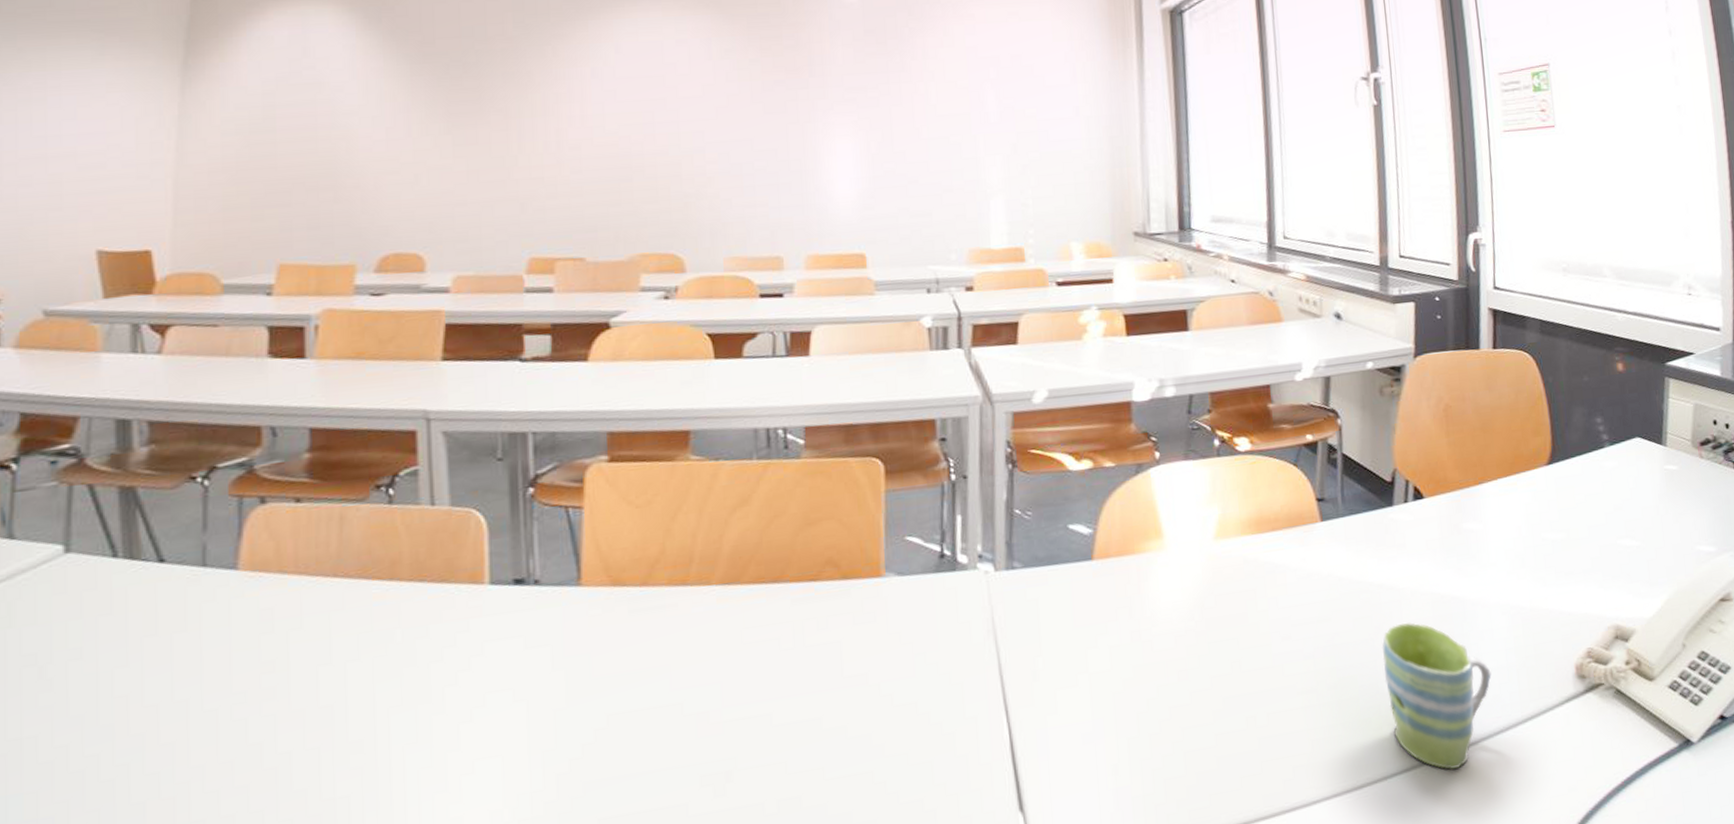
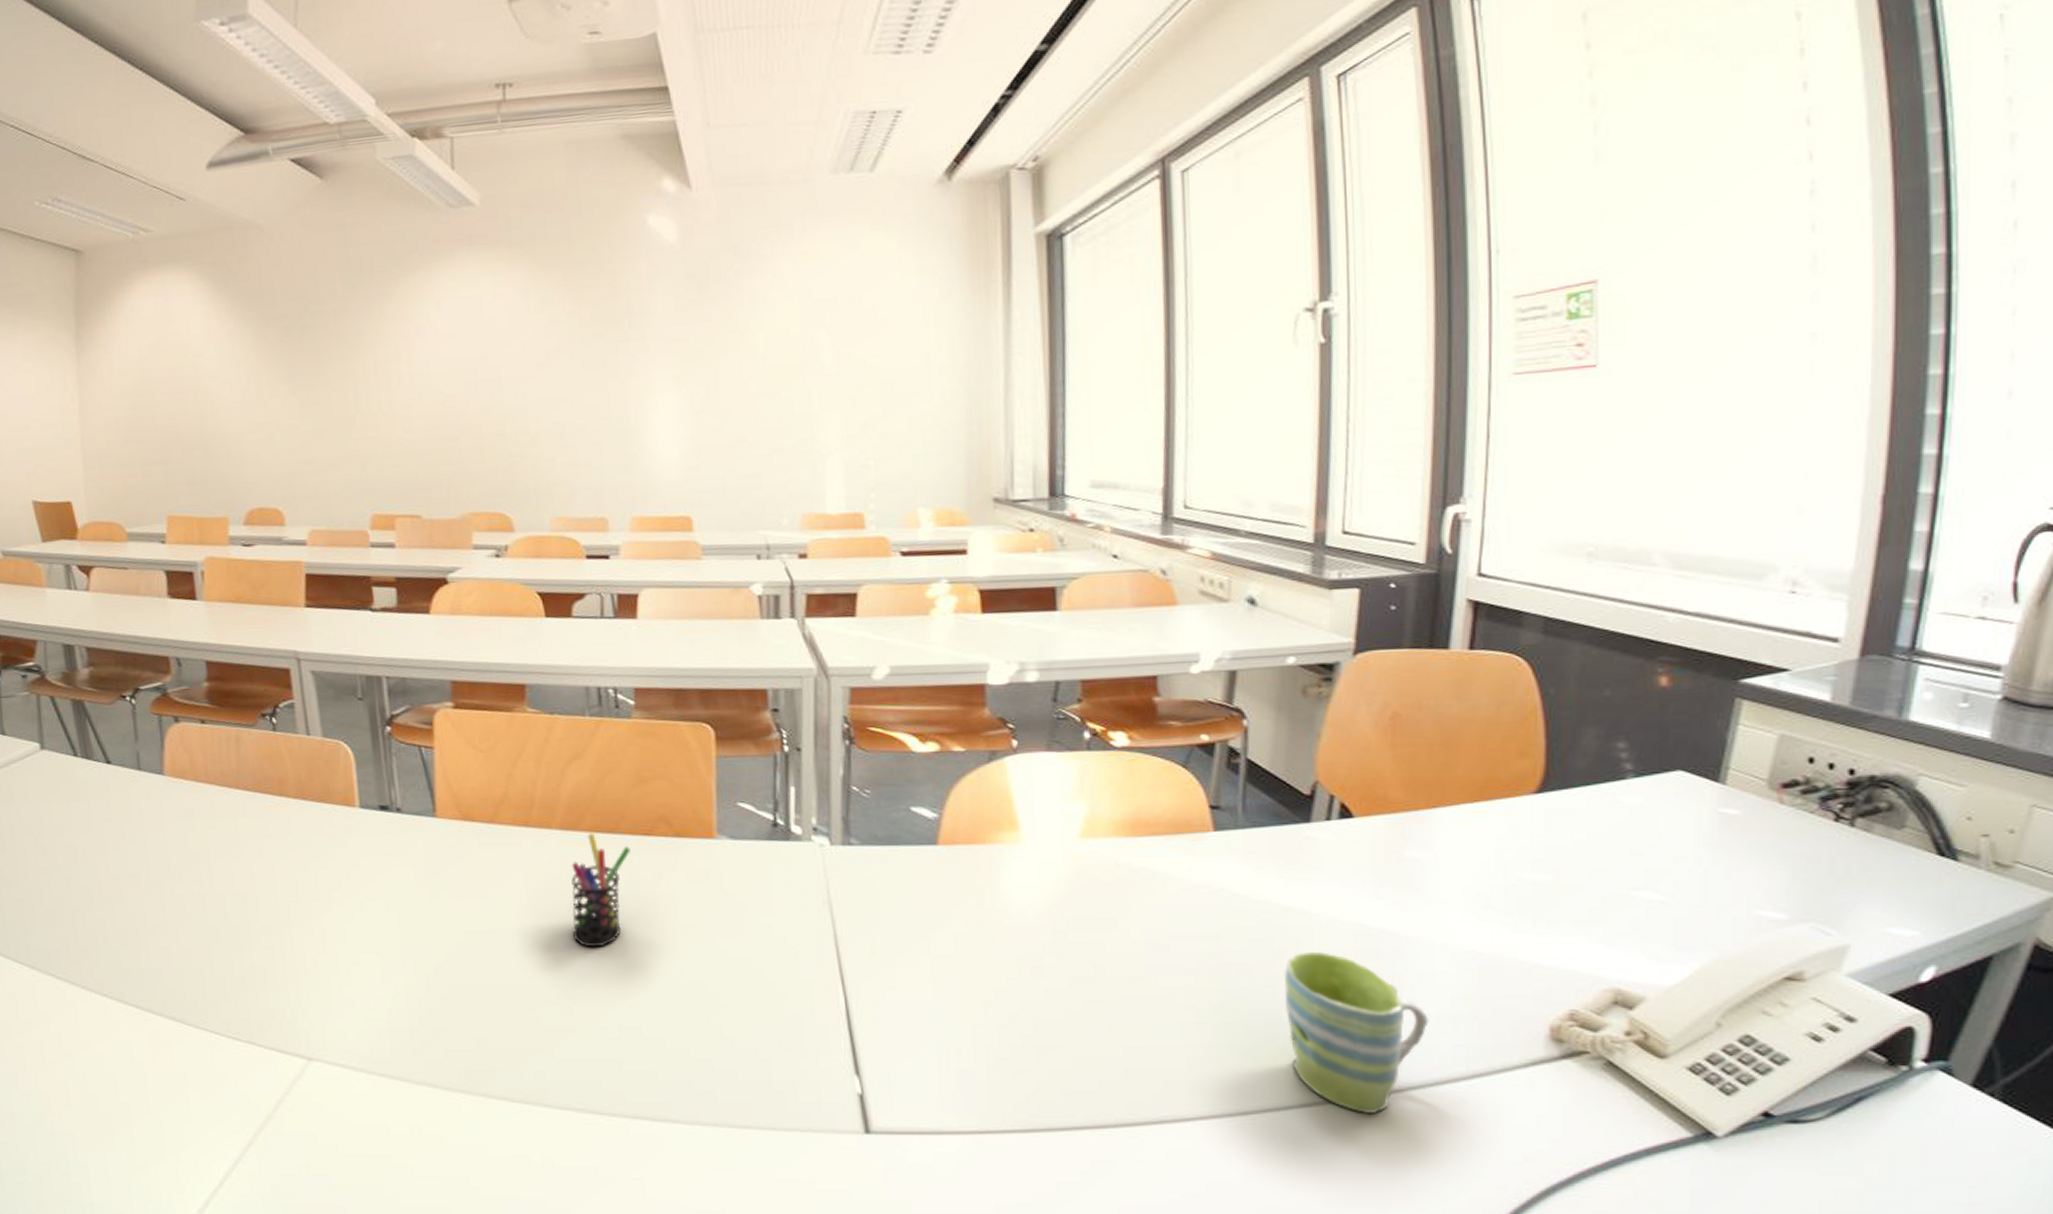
pen holder: none [729,585,795,714] -> present [571,833,630,948]

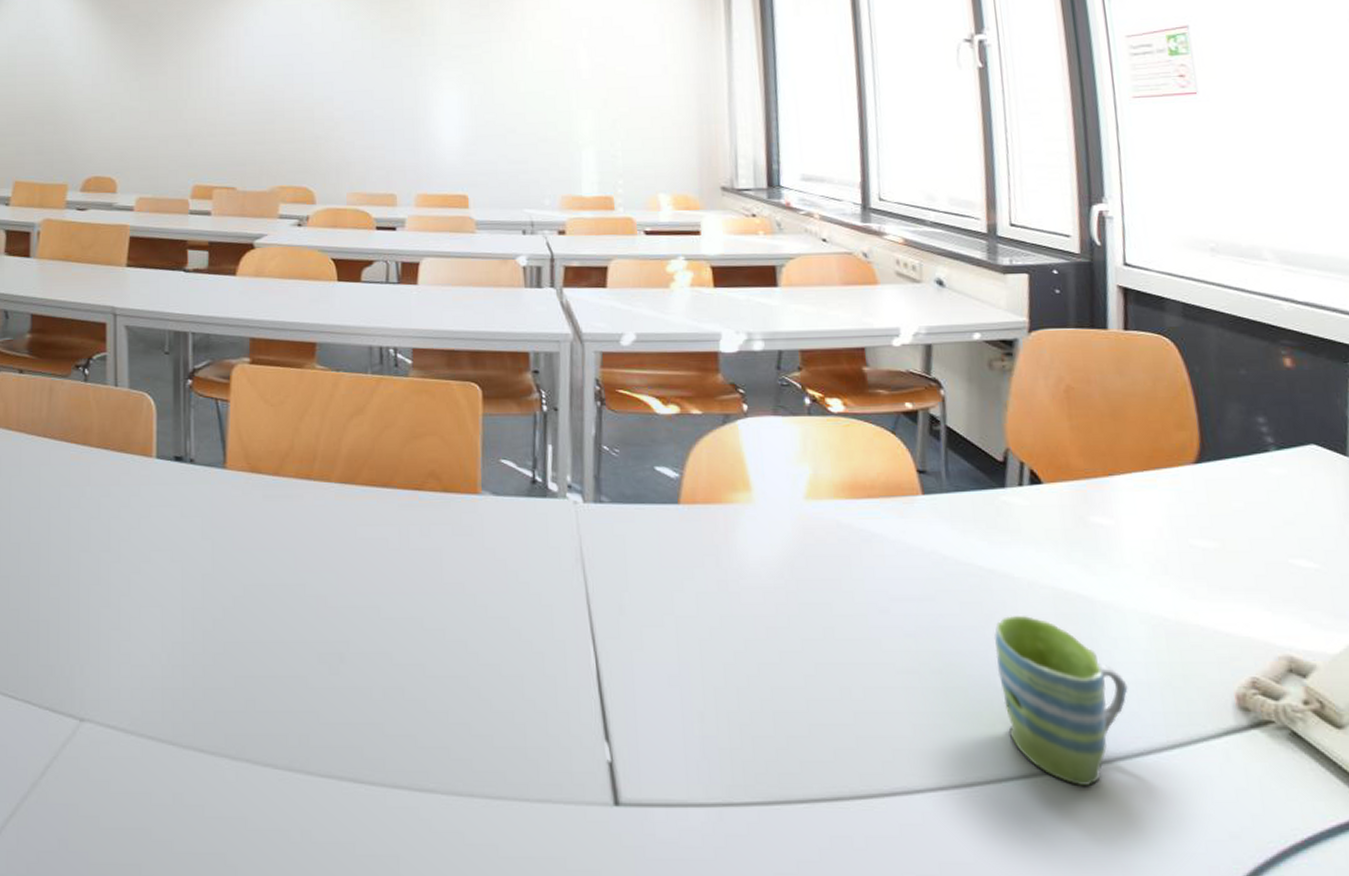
pen holder: present [571,833,630,948] -> none [344,487,402,603]

